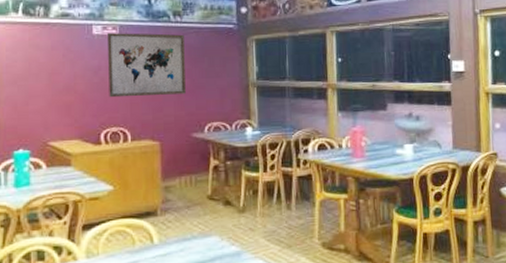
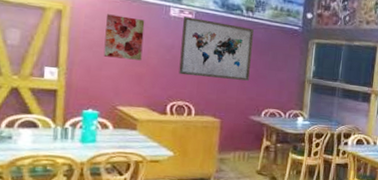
wall art: none [27,43,68,90] -> present [103,14,145,61]

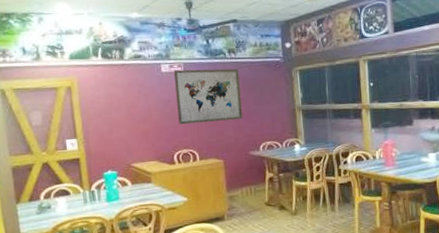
wall art: present [103,14,145,61] -> none [107,81,145,121]

